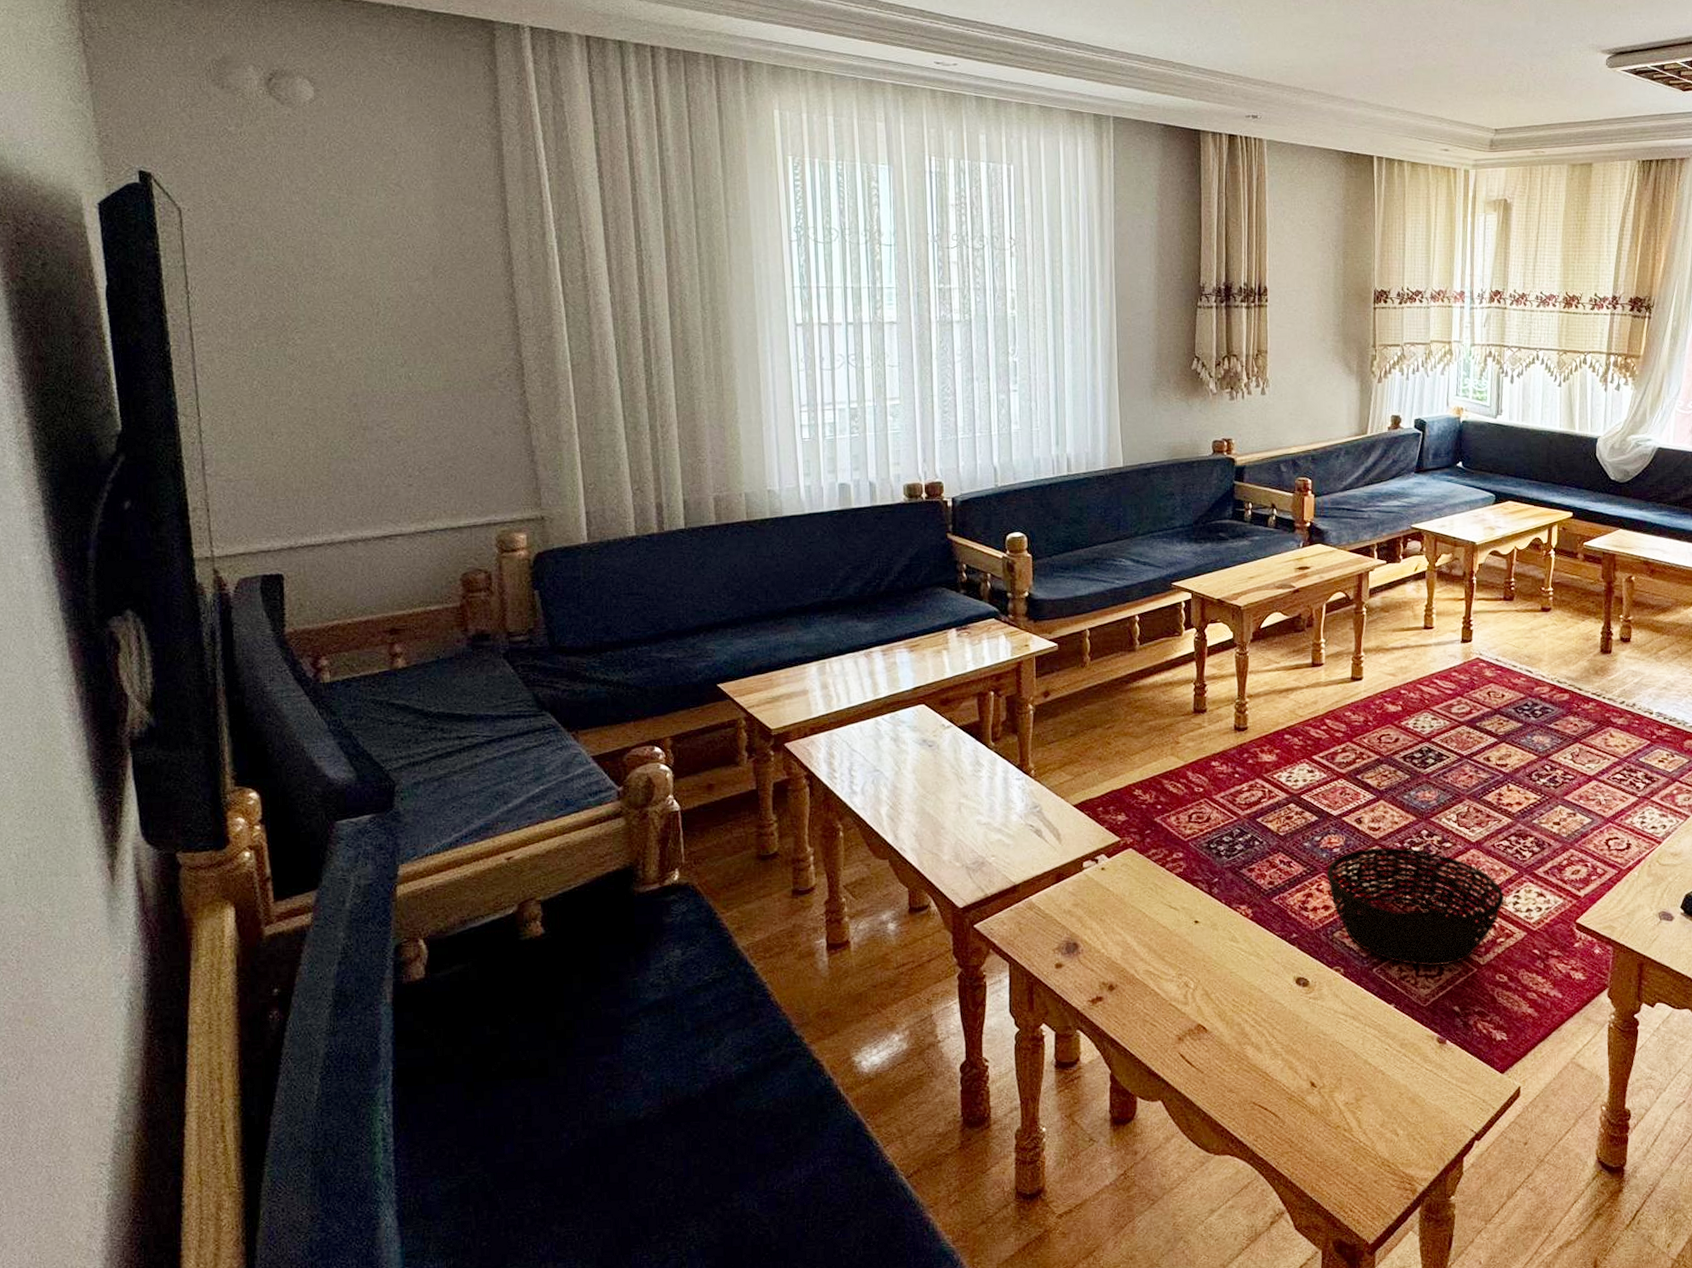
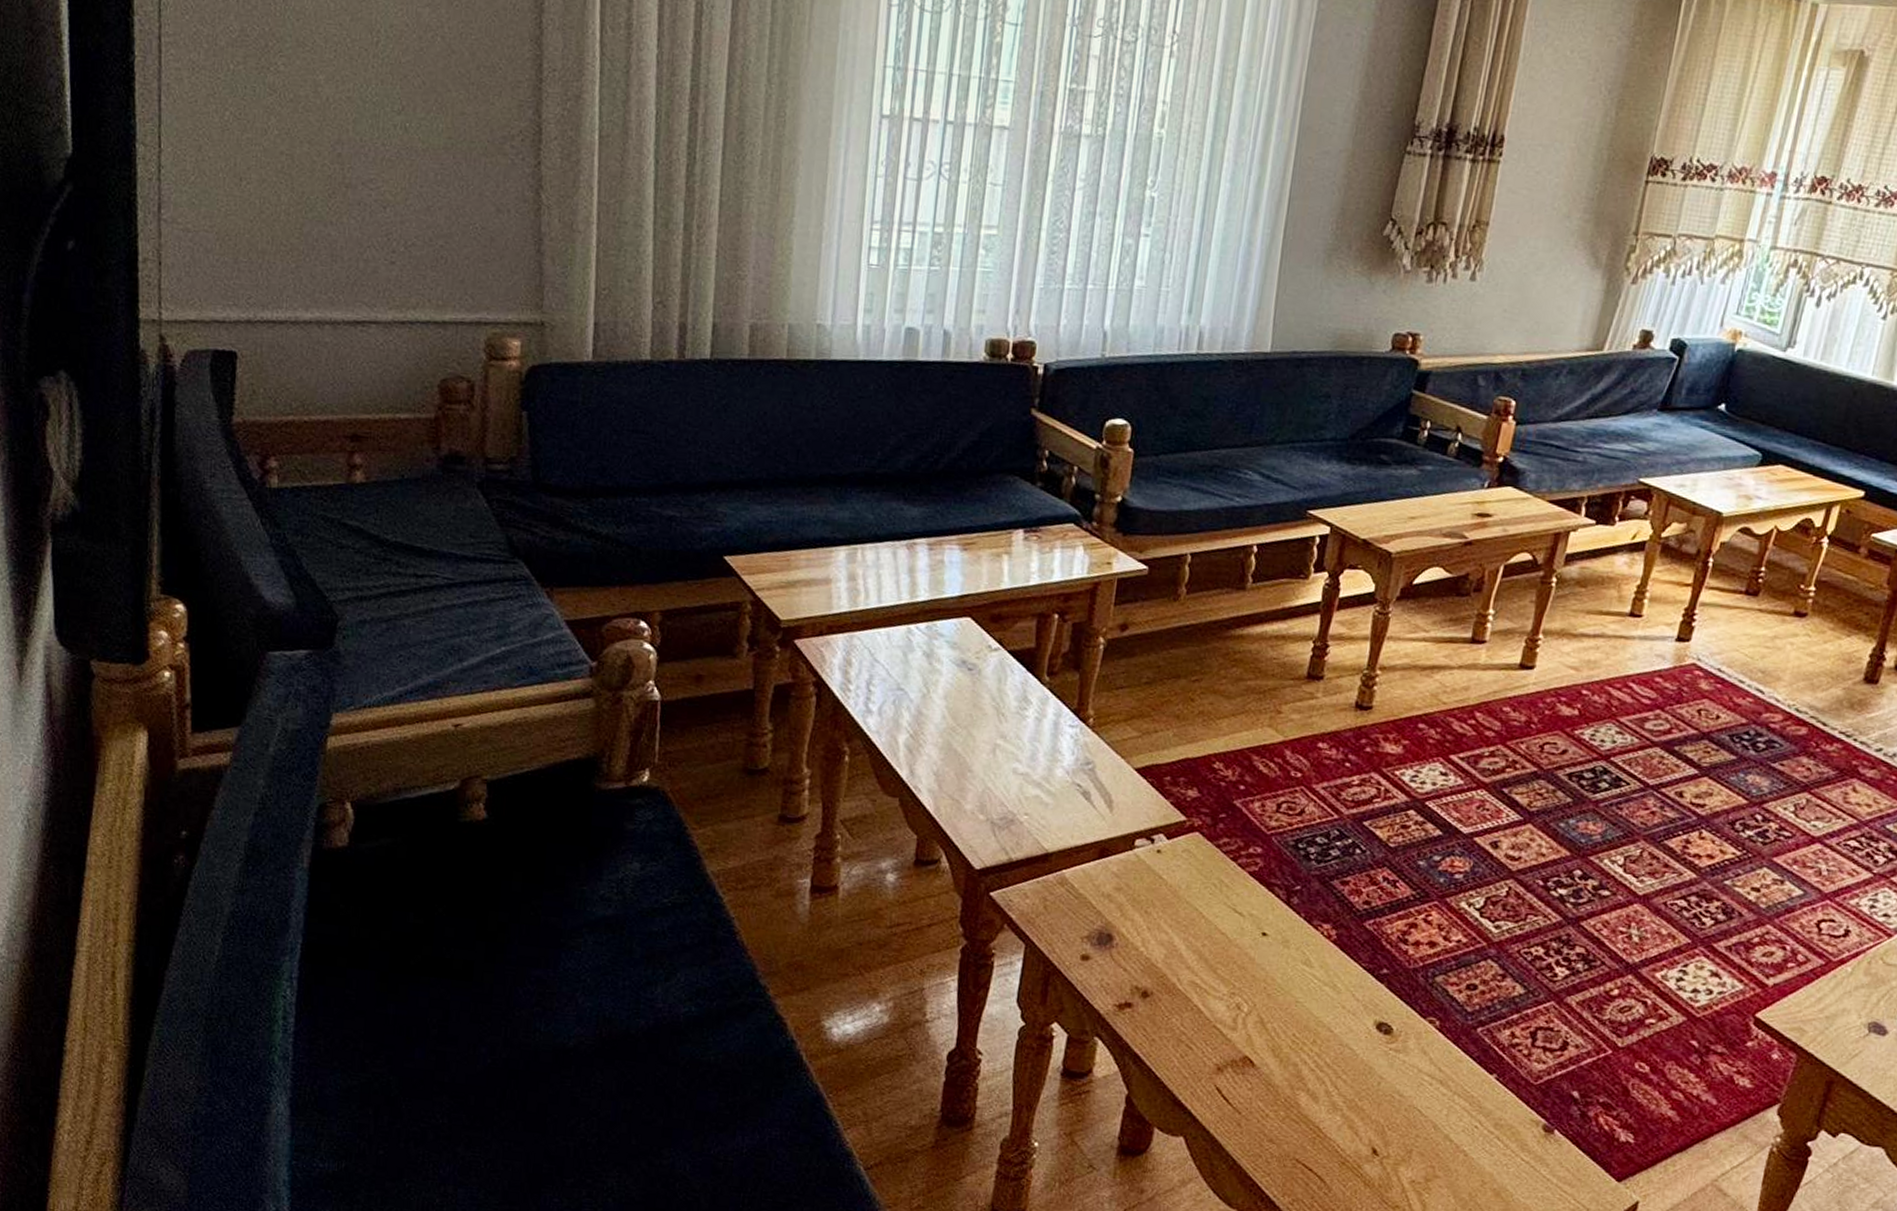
basket: present [1326,847,1505,967] -> none [1439,880,1667,1040]

